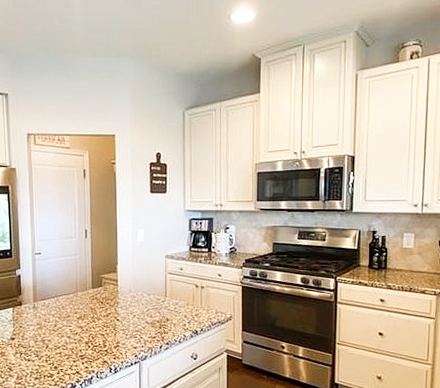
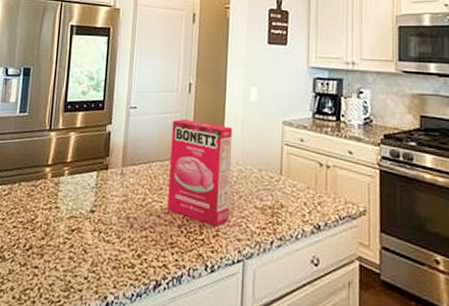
cereal box: none [73,259,126,340] -> present [166,118,233,226]

